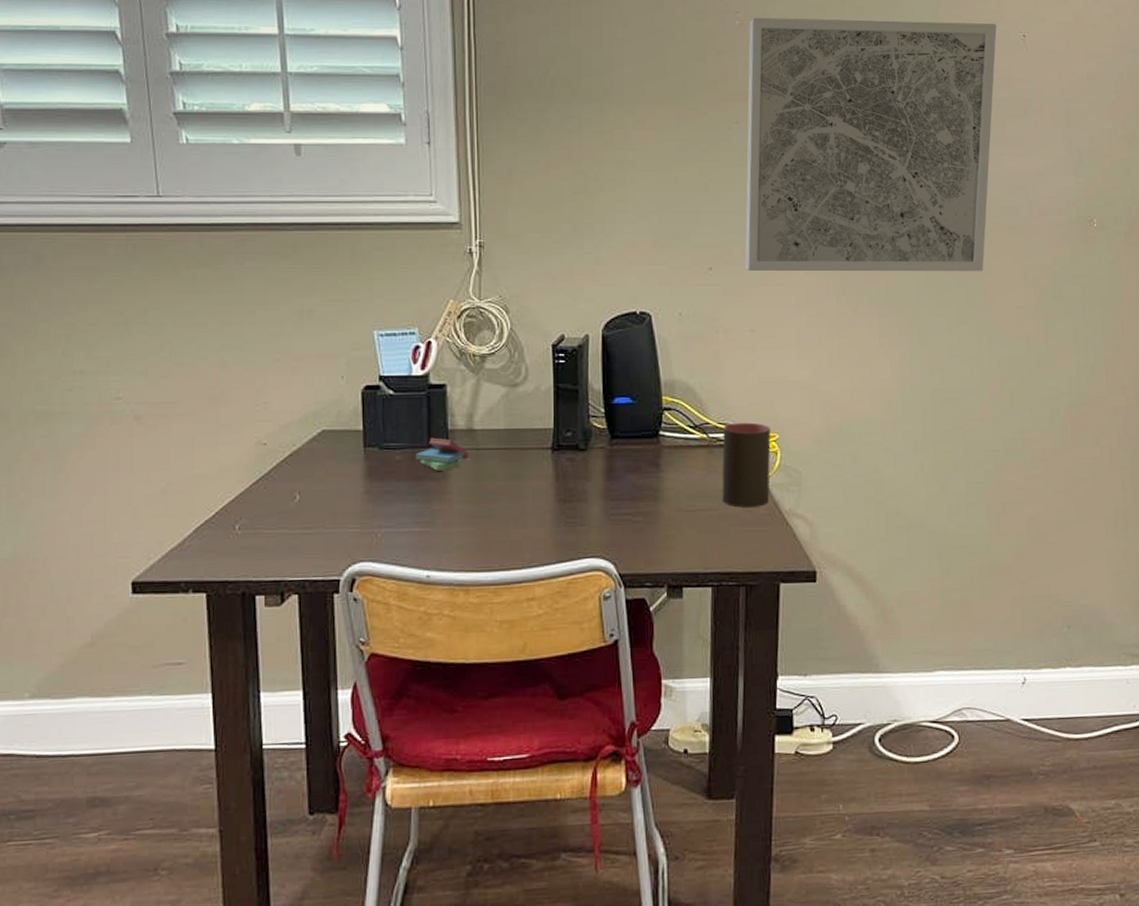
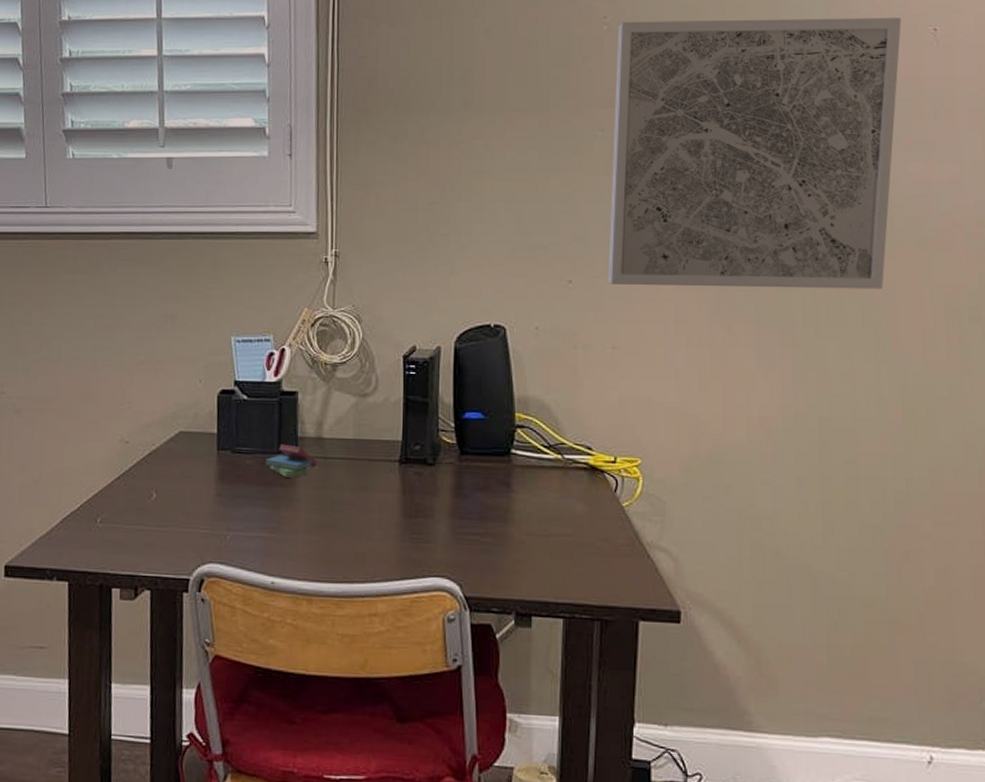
cup: present [722,422,771,508] -> none [577,444,632,536]

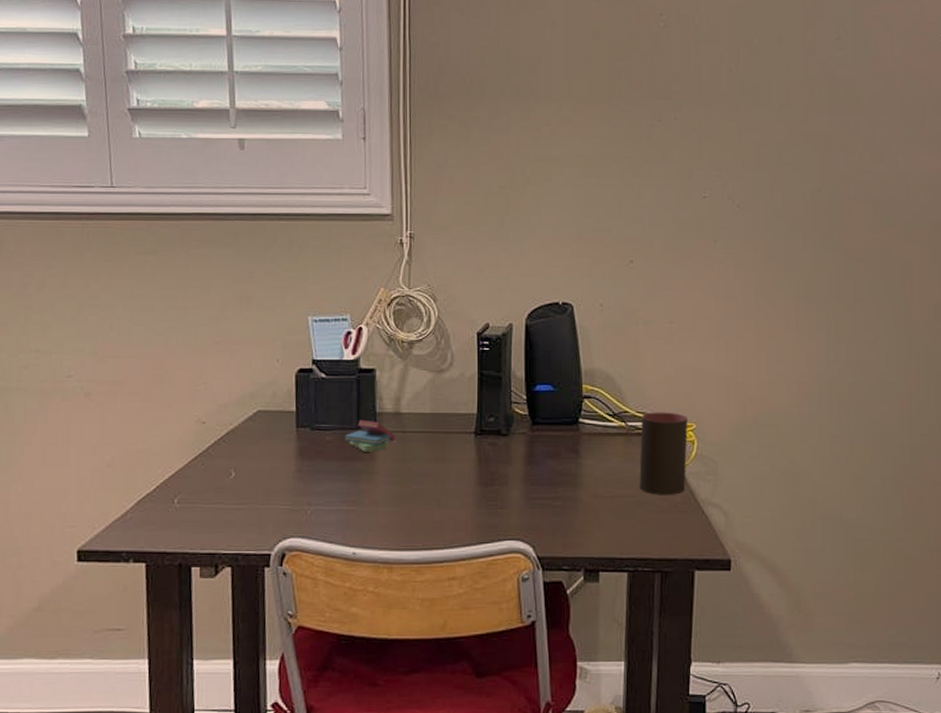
cup: none [577,444,632,536] -> present [639,412,688,495]
wall art: present [607,18,901,290] -> none [665,19,918,268]

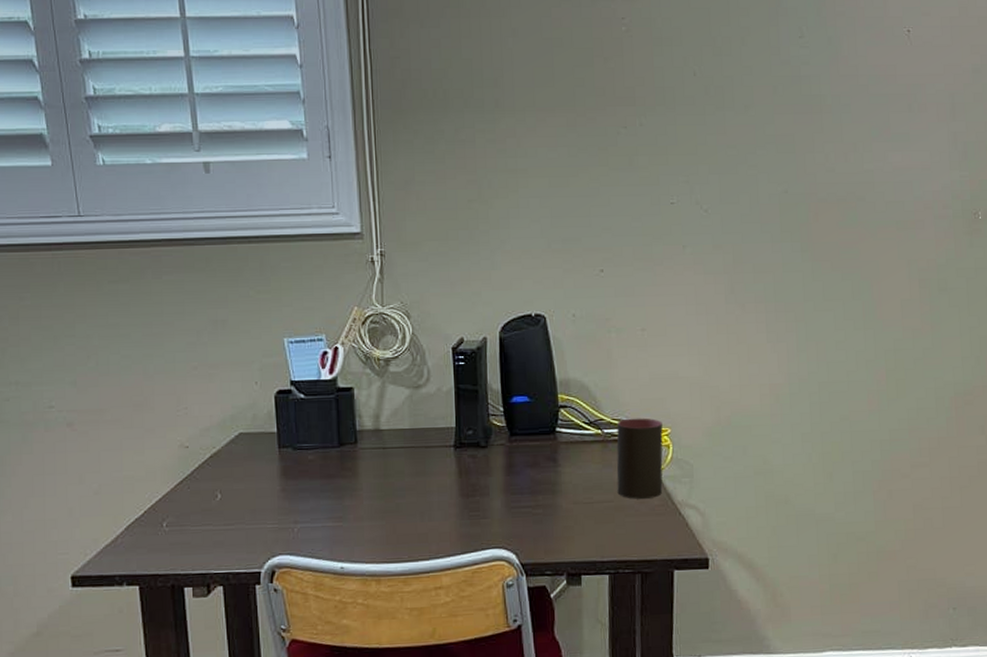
sticky notes: present [345,420,397,452] -> none [327,438,378,469]

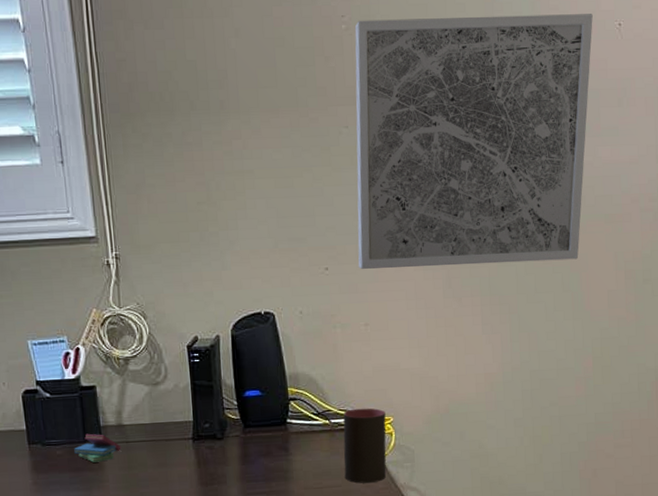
sticky notes: none [327,438,378,469] -> present [74,433,121,463]
wall art: none [635,20,881,272] -> present [354,14,593,269]

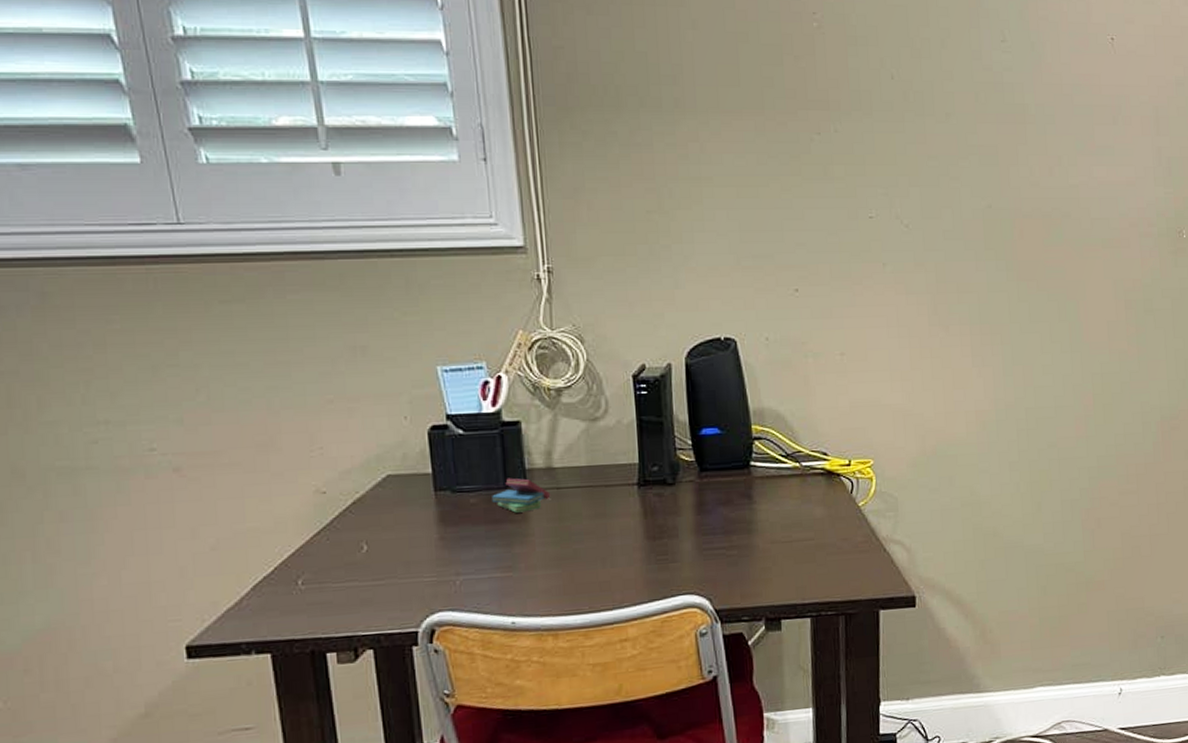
cup: present [343,408,387,483] -> none [816,449,866,536]
wall art: present [354,14,593,269] -> none [827,18,1085,291]

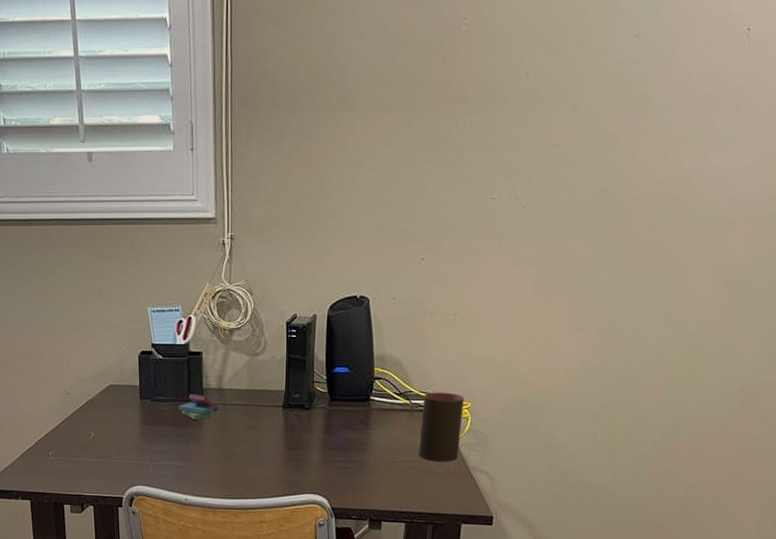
cup: none [816,449,866,536] -> present [419,392,464,462]

